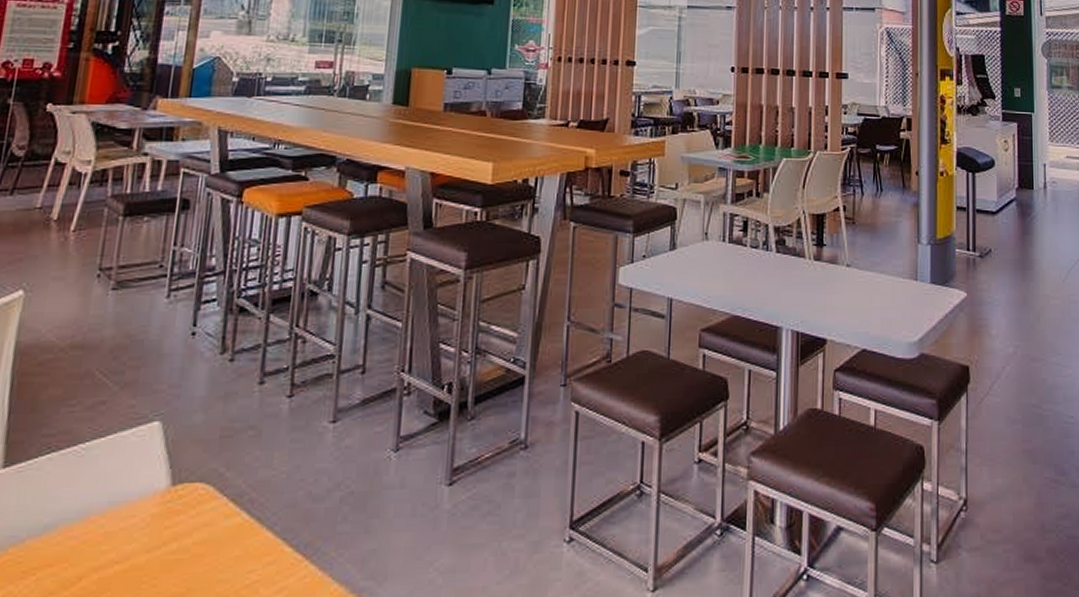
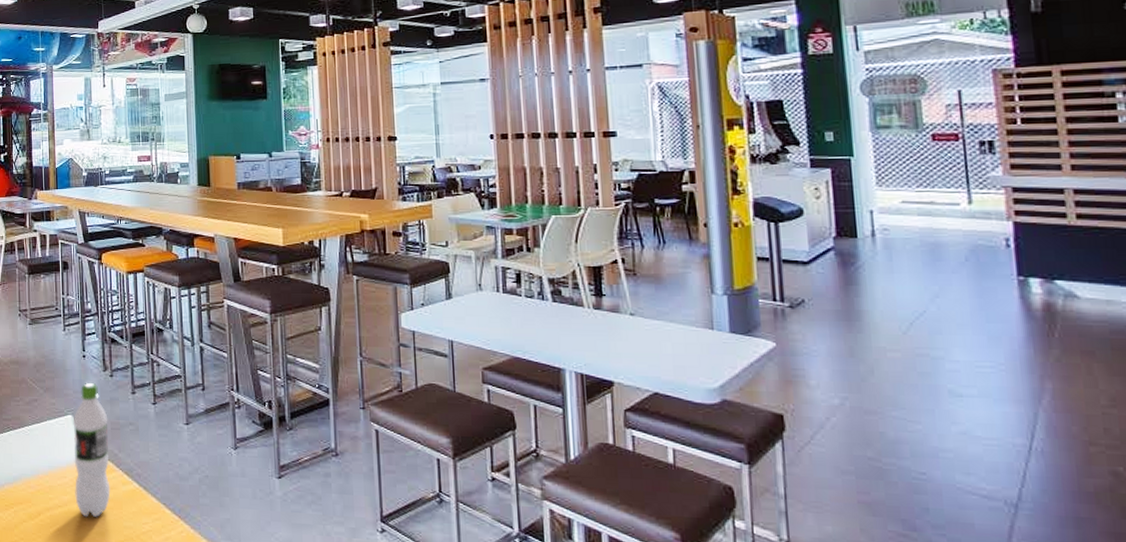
pop: none [144,371,217,574] -> present [73,382,111,518]

